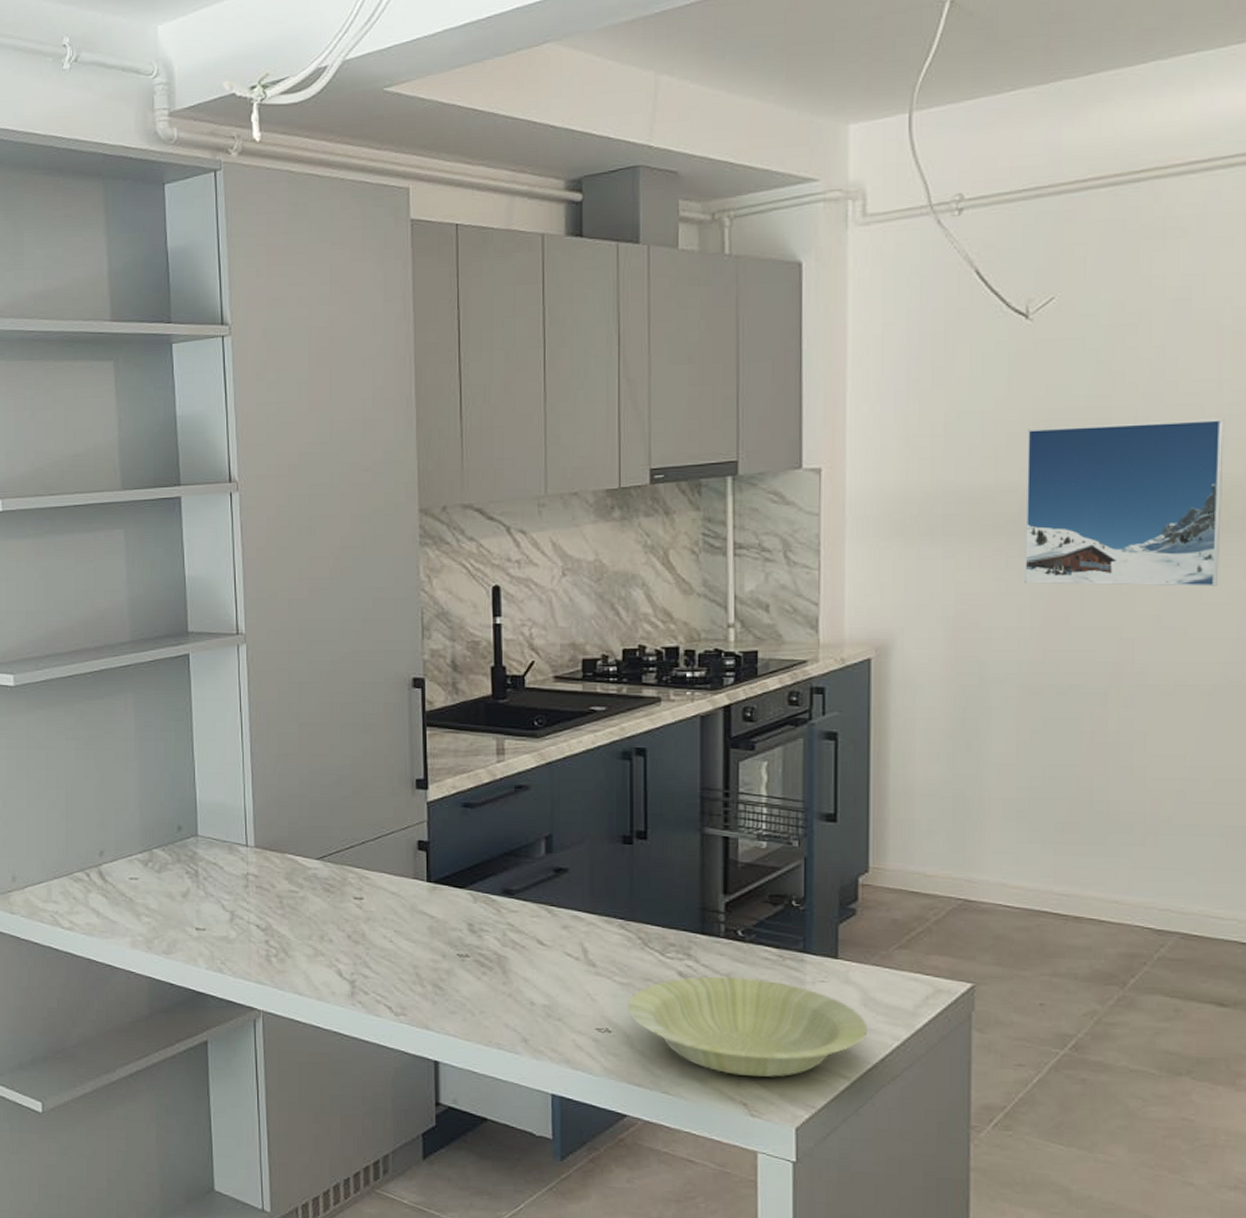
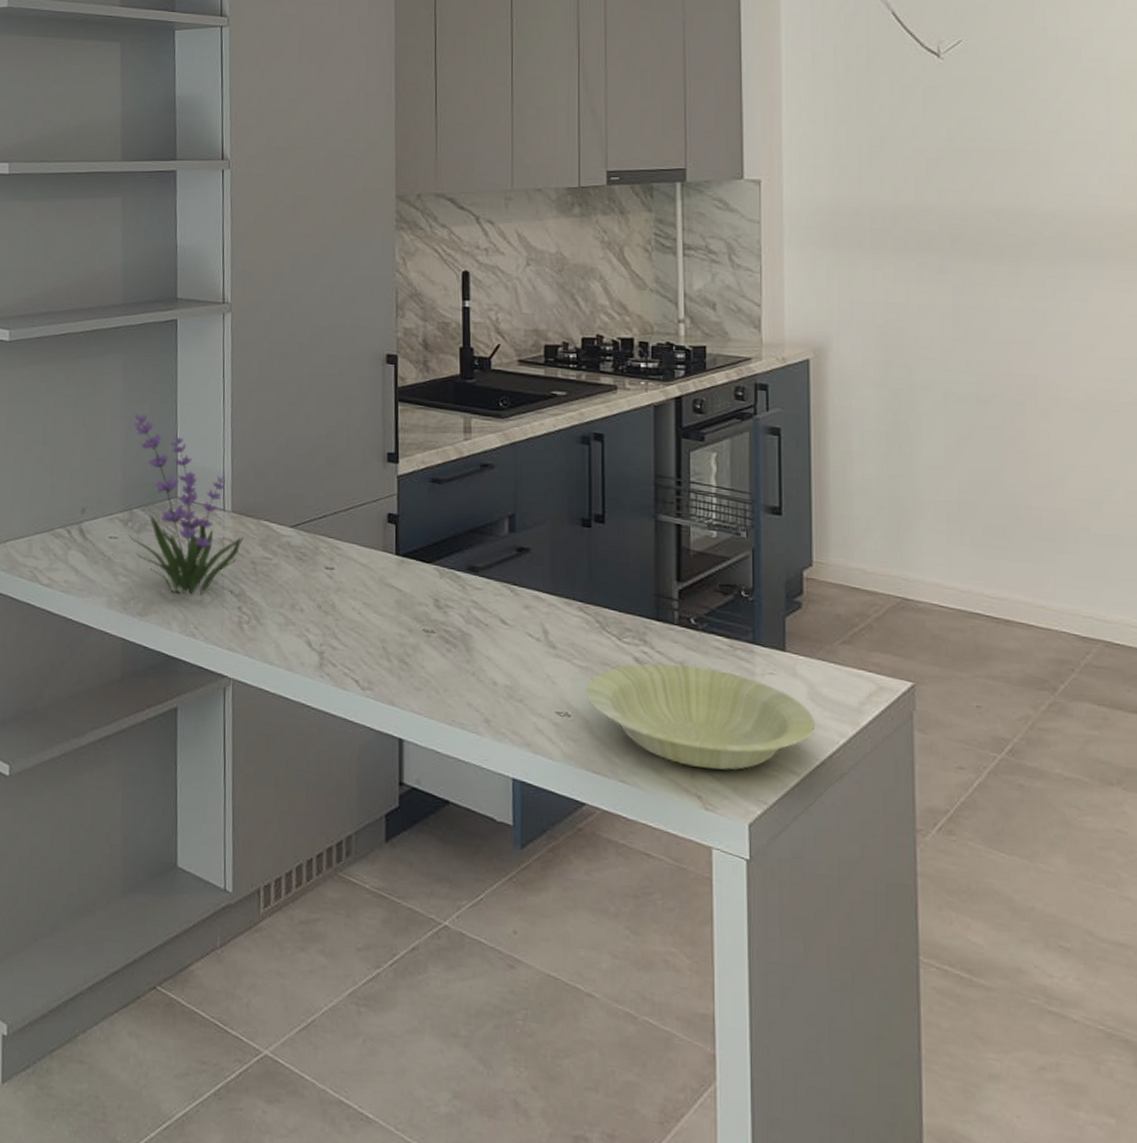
plant: none [148,753,269,932] -> present [128,413,244,596]
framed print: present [1025,419,1225,587] -> none [943,156,1119,310]

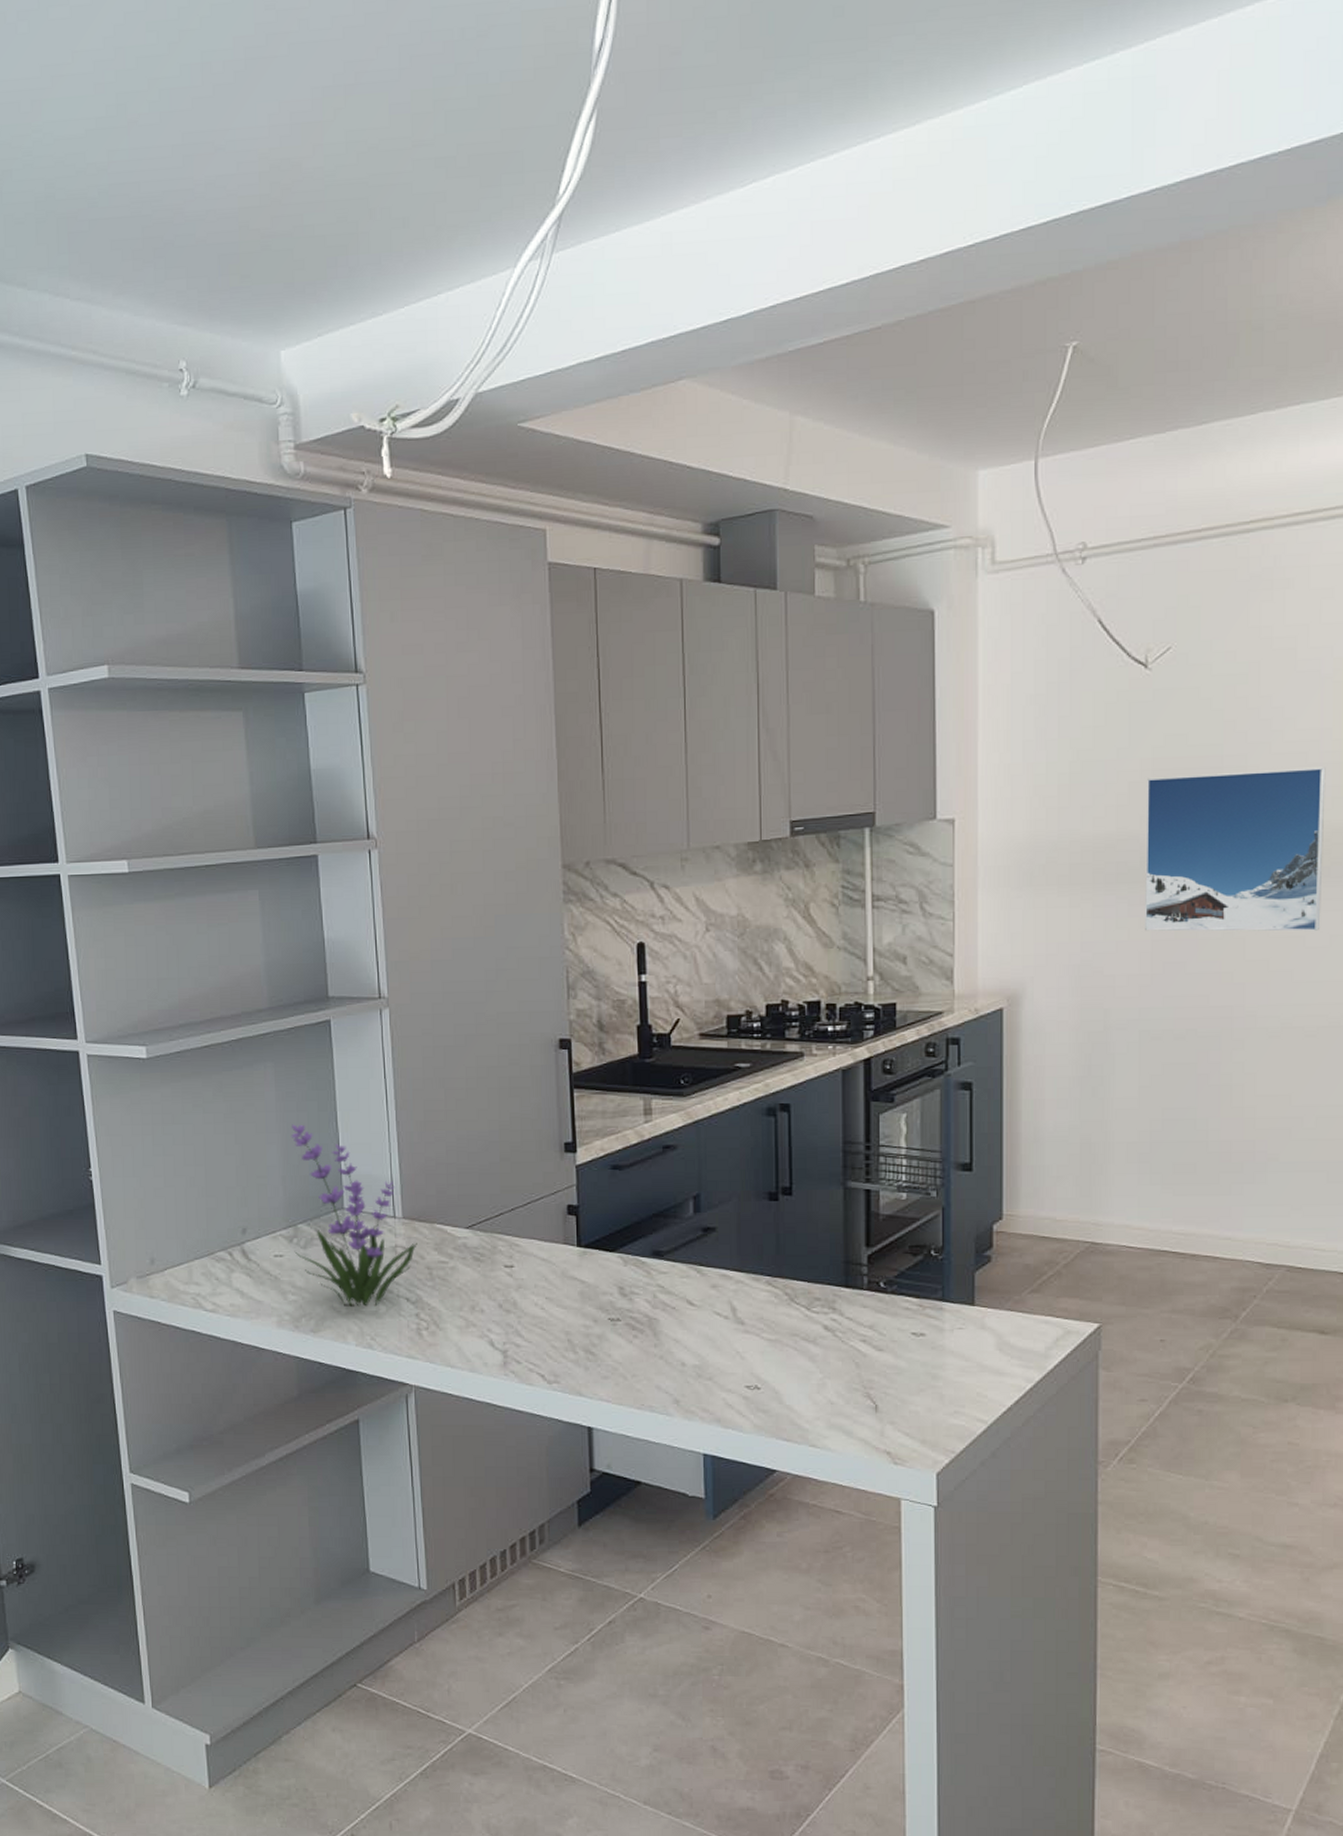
bowl: present [587,663,816,770] -> none [776,1328,1003,1426]
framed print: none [943,156,1119,310] -> present [1145,767,1326,932]

